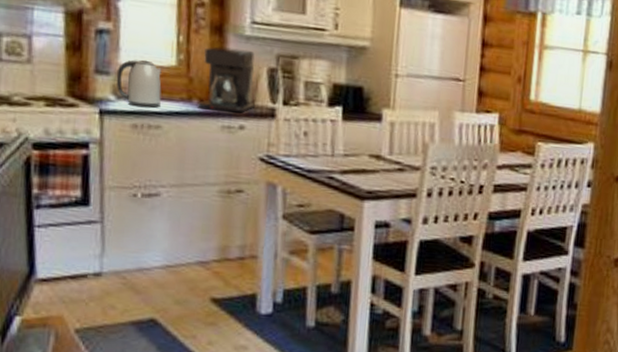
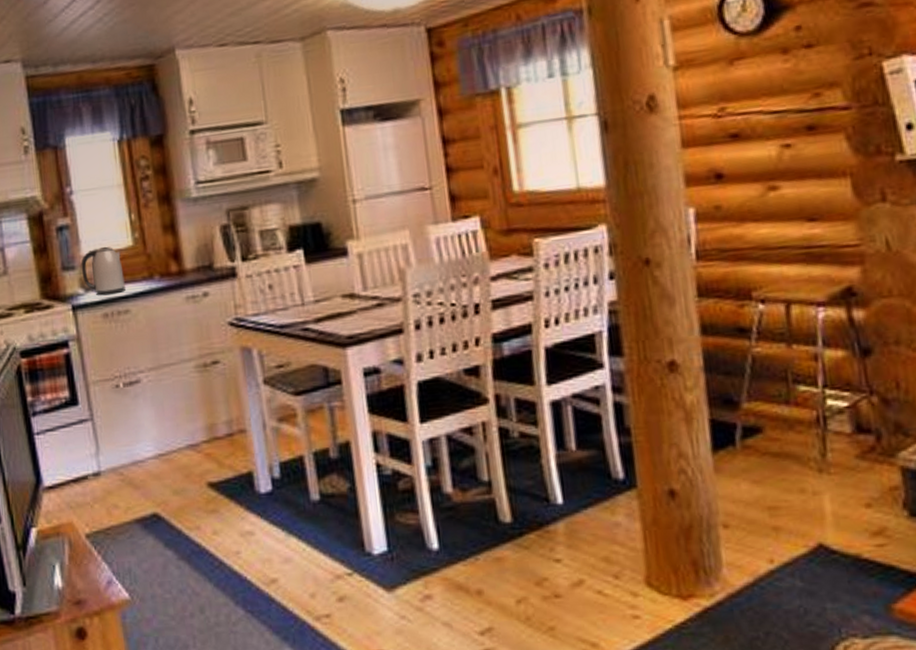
coffee maker: present [197,46,255,114] -> none [155,212,214,284]

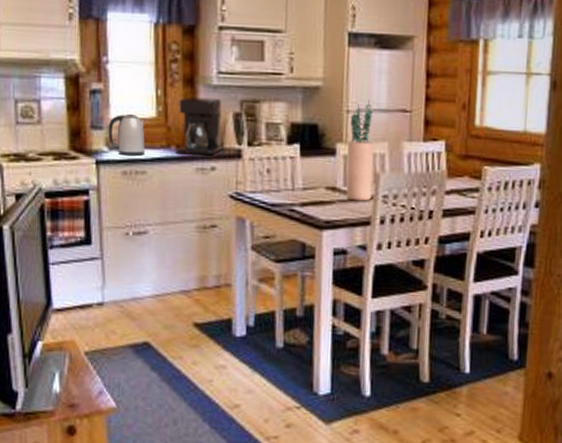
coffee maker: none [155,212,214,284] -> present [175,97,223,157]
vase: none [358,183,400,307] -> present [346,100,374,202]

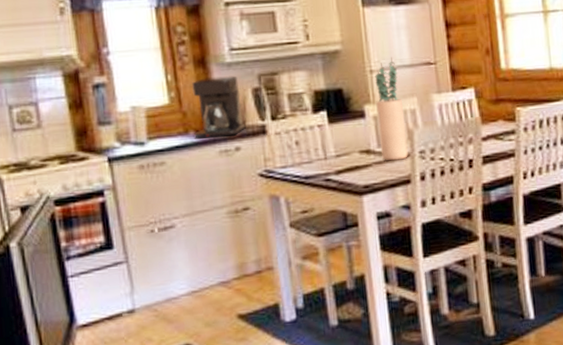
kettle: present [108,113,145,157] -> none [117,104,161,149]

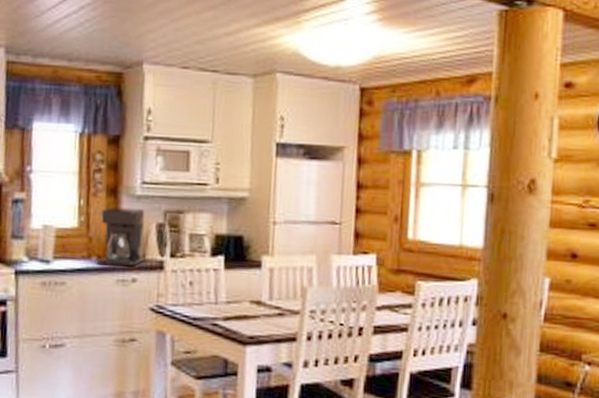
vase: present [375,57,408,161] -> none [272,211,302,317]

